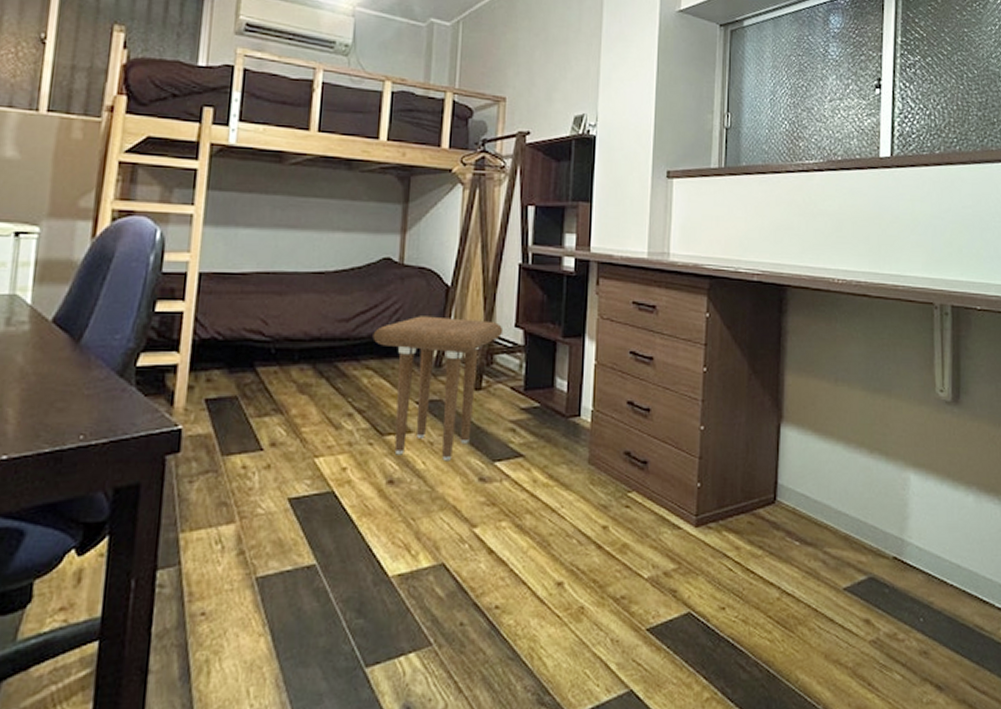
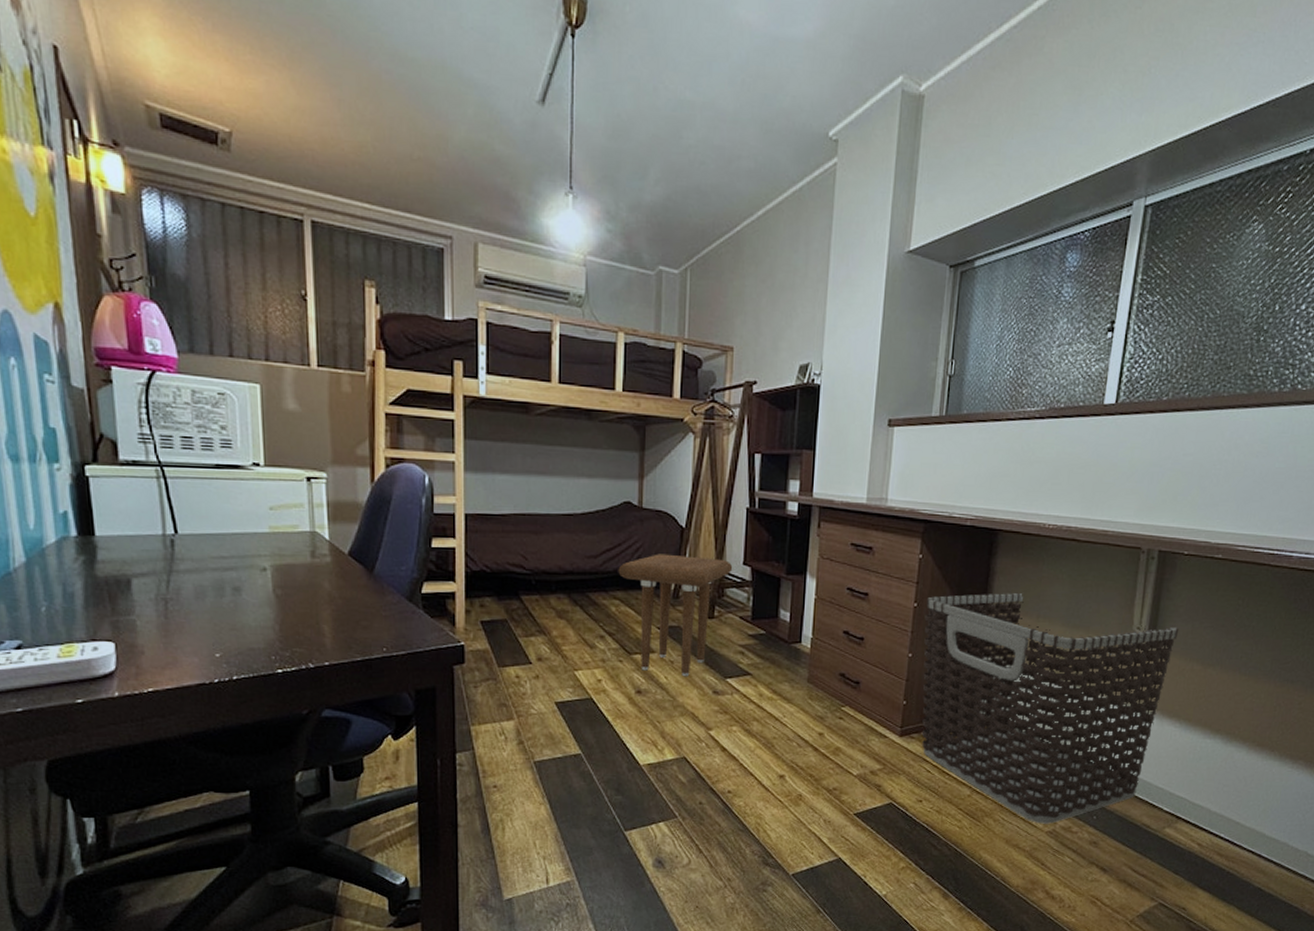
clothes hamper: none [715,353,983,631] -> present [922,592,1179,824]

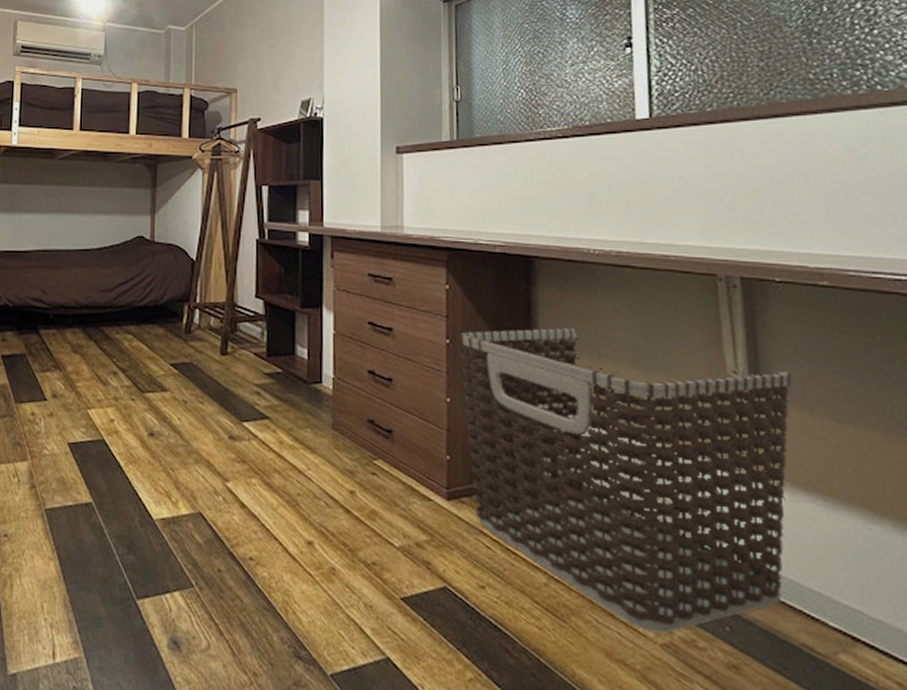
side table: present [618,554,733,677] -> none [131,287,245,419]

